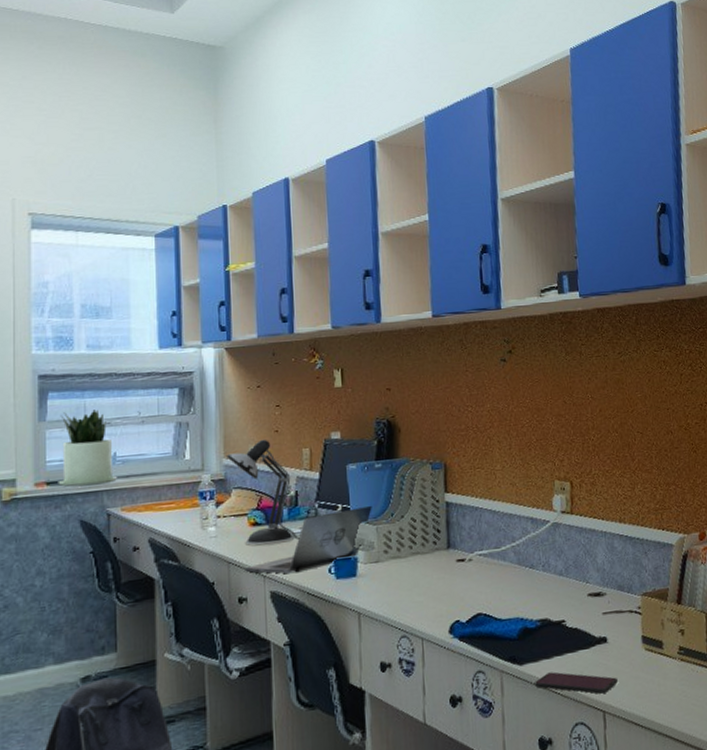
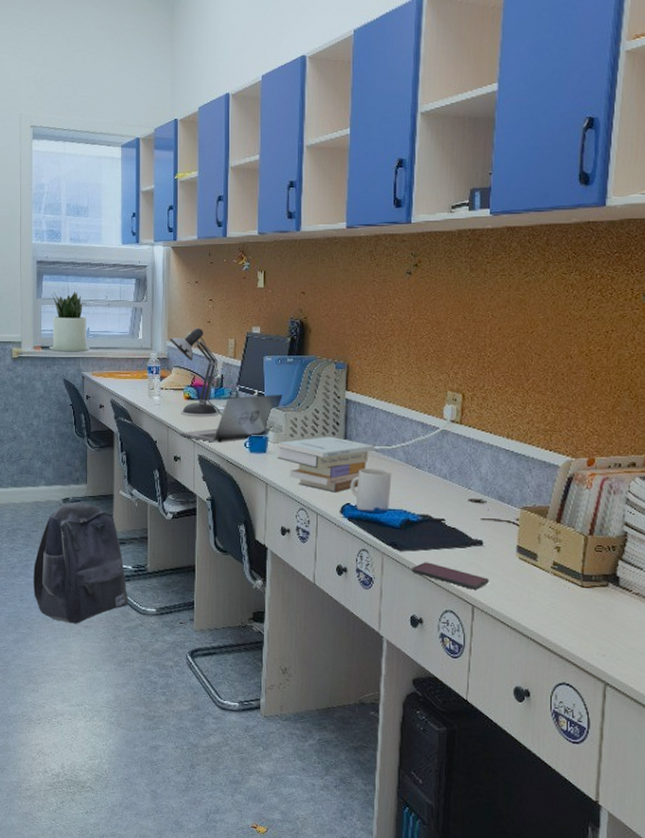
books: none [370,546,483,611] -> present [278,436,375,493]
cup: none [458,575,504,630] -> present [350,467,392,515]

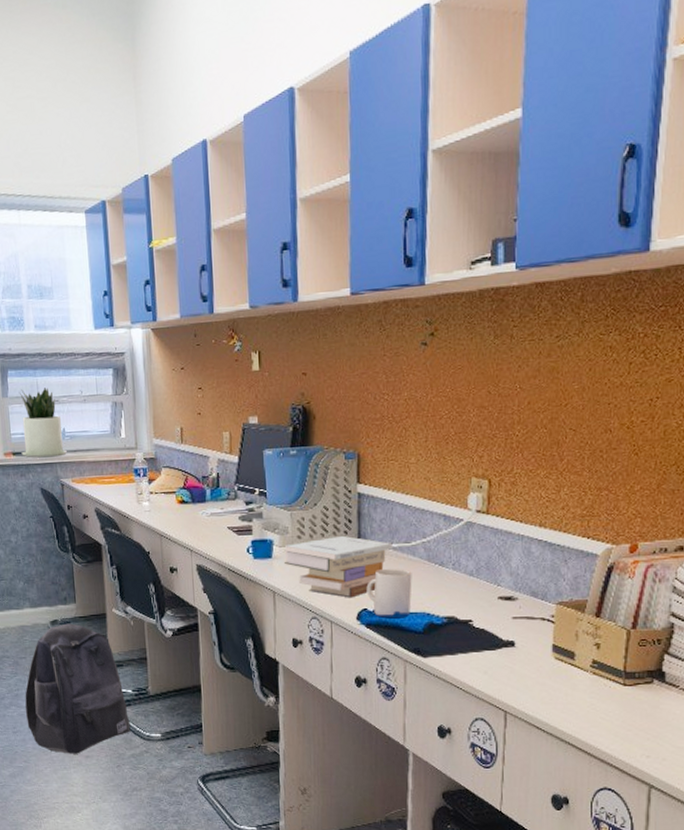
desk lamp: present [170,327,223,418] -> none [156,421,221,523]
laptop: present [180,395,283,443] -> none [174,492,287,550]
smartphone: present [412,562,489,590] -> none [438,668,522,694]

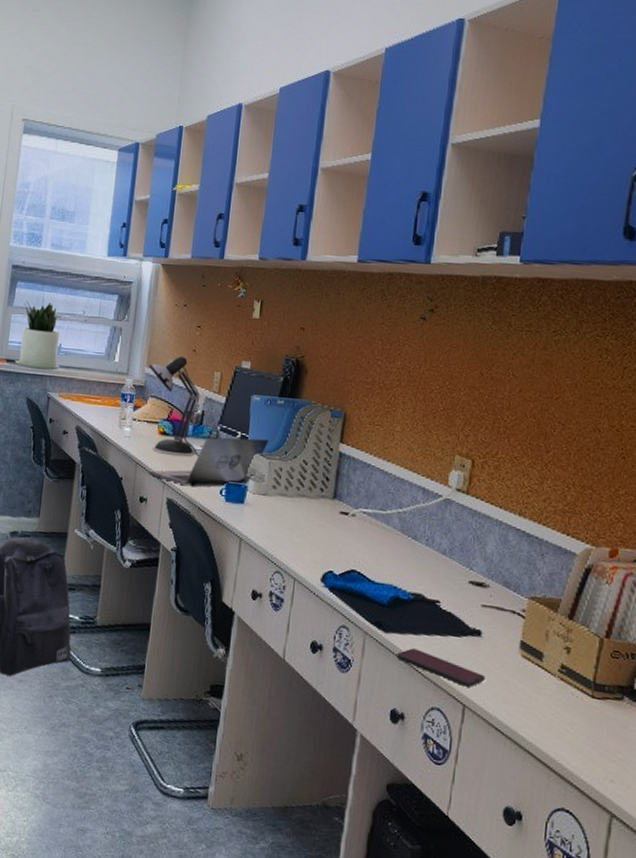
desk lamp: none [156,421,221,523] -> present [149,355,200,458]
laptop: none [174,492,287,550] -> present [149,437,269,487]
books: present [284,535,393,598] -> none [256,492,368,558]
cup: present [366,568,412,620] -> none [334,532,384,589]
smartphone: none [438,668,522,694] -> present [397,648,485,687]

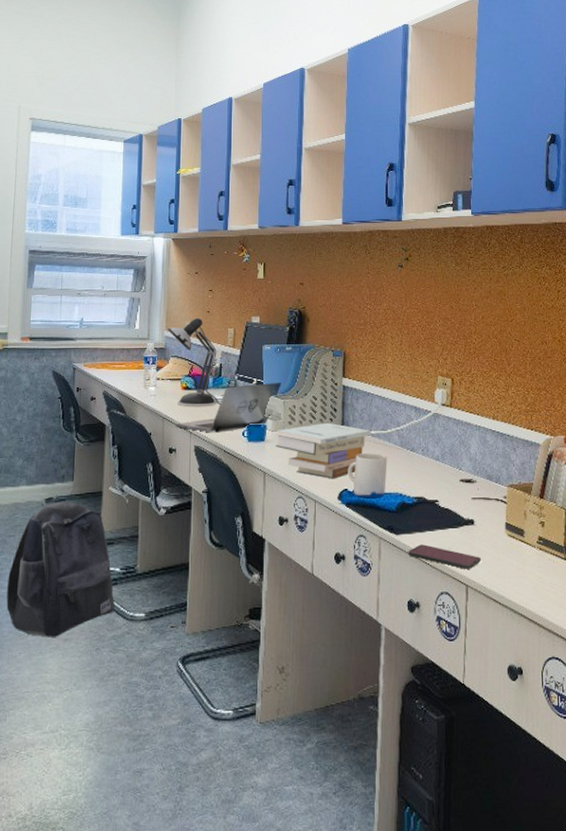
planter: present [14,301,60,371] -> none [38,282,84,344]
books: none [256,492,368,558] -> present [276,422,371,479]
cup: none [334,532,384,589] -> present [347,452,387,500]

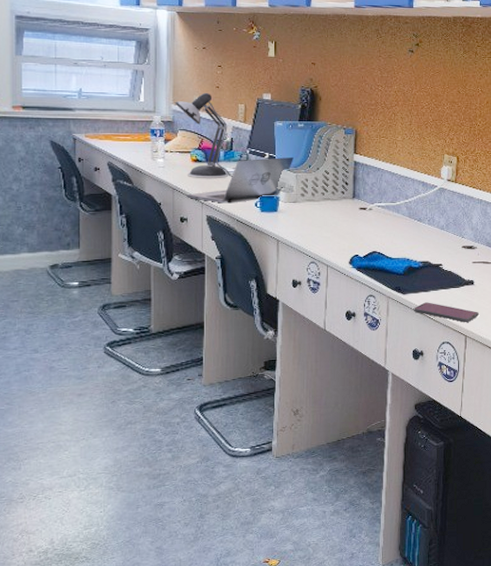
backpack: present [6,501,115,637] -> none [12,267,129,394]
books: present [276,422,371,479] -> none [289,195,381,246]
cup: present [347,452,387,500] -> none [358,222,396,264]

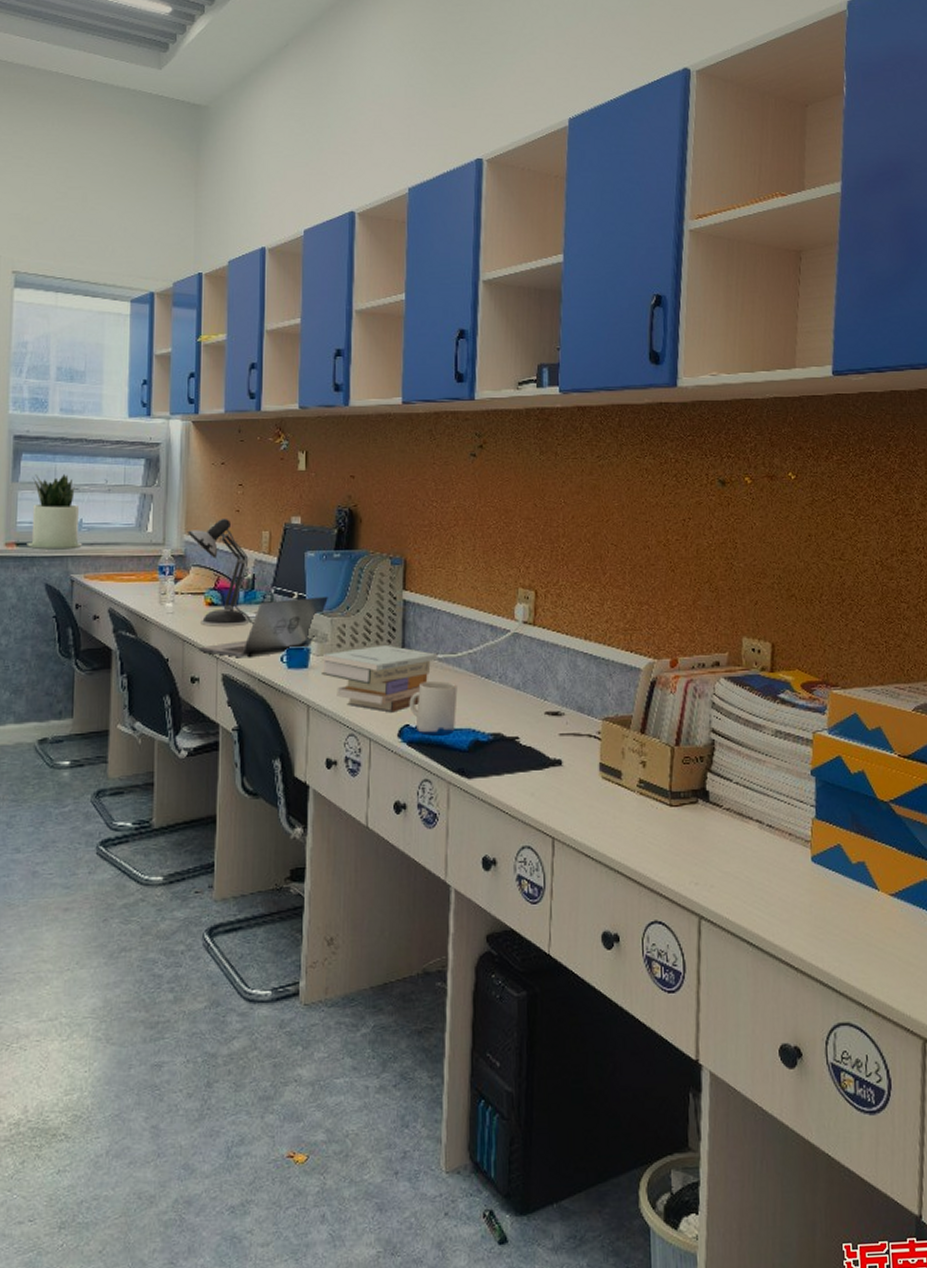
planter: none [32,50,83,114] -> present [26,474,83,550]
books: none [289,195,381,246] -> present [322,644,438,713]
cup: none [358,222,396,264] -> present [409,680,458,737]
smartphone: present [414,302,479,322] -> none [483,790,570,819]

